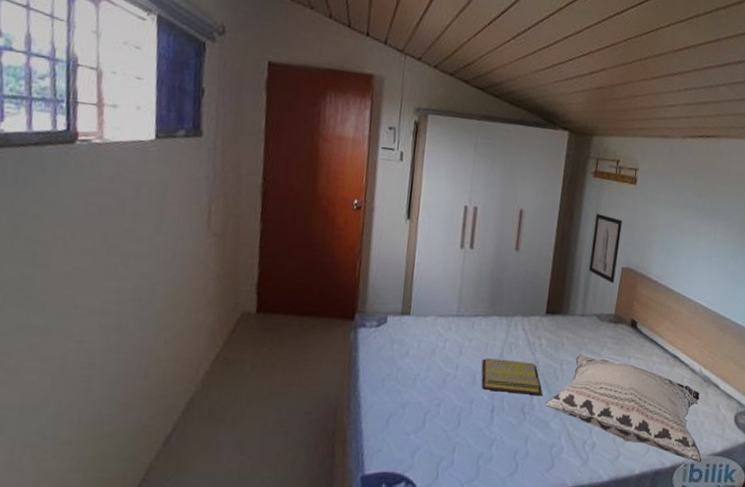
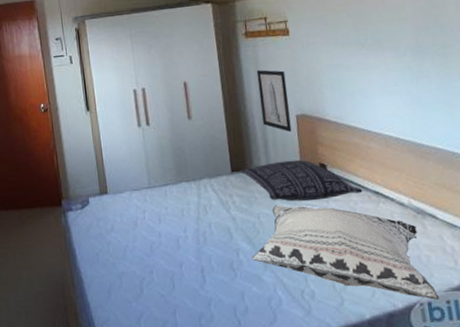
diary: present [481,358,543,396] -> none [181,220,248,252]
pillow: none [554,310,663,356] -> present [240,160,363,202]

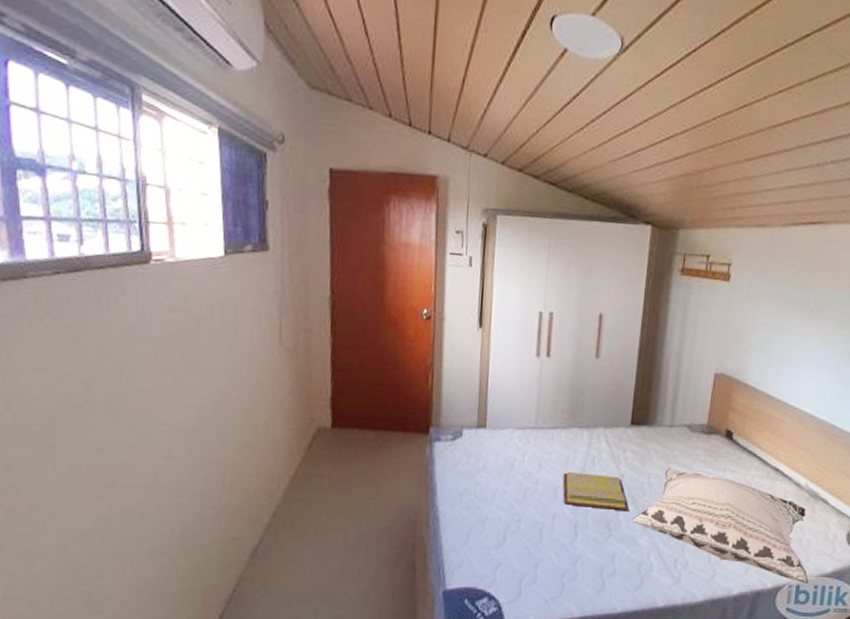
diary: none [181,220,248,252] -> present [562,472,630,512]
pillow: present [240,160,363,202] -> none [640,421,763,469]
wall art: present [256,70,292,132] -> none [677,315,714,391]

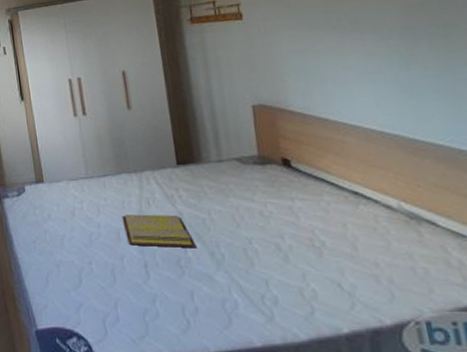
decorative pillow: present [631,467,809,583] -> none [201,200,443,319]

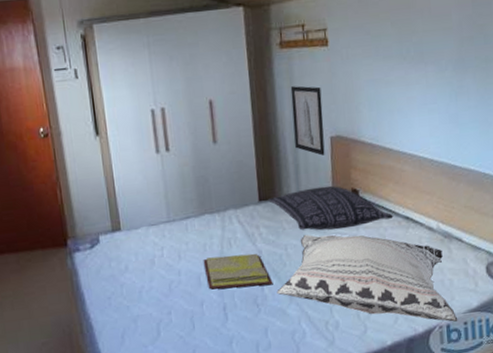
pillow: none [187,153,337,199] -> present [268,186,393,231]
decorative pillow: none [201,200,443,319] -> present [277,234,458,322]
wall art: none [204,57,247,124] -> present [290,85,325,156]

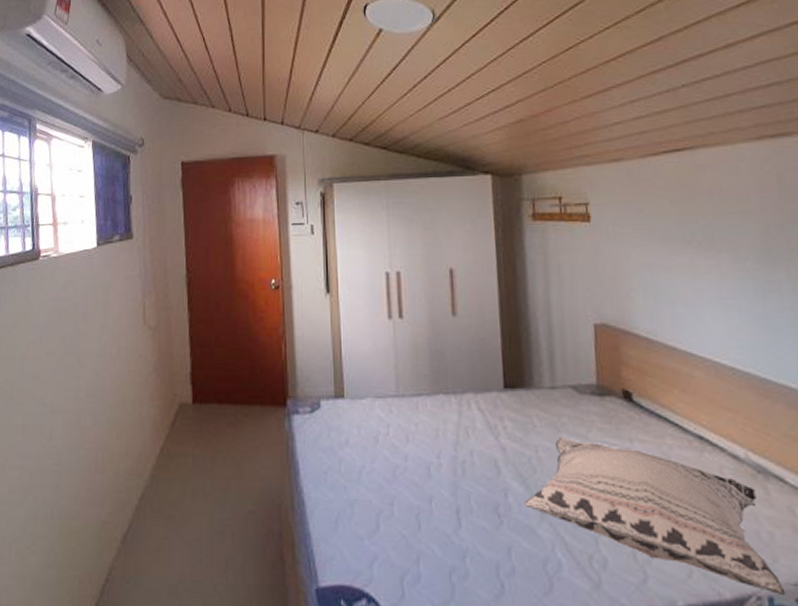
diary: present [203,253,273,290] -> none [434,446,520,493]
pillow: present [268,186,393,231] -> none [515,381,681,438]
wall art: present [290,85,325,156] -> none [544,262,587,345]

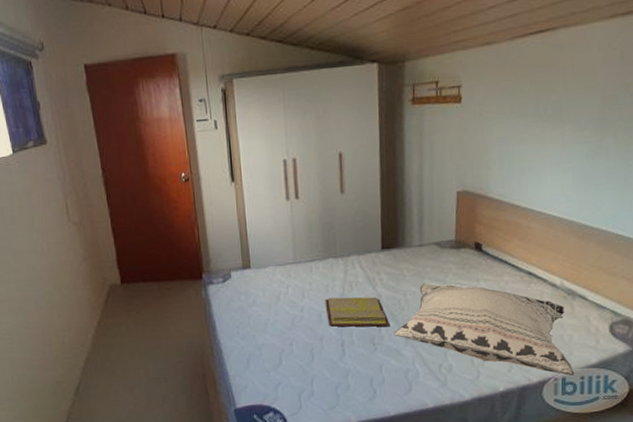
diary: none [434,446,520,493] -> present [325,296,391,327]

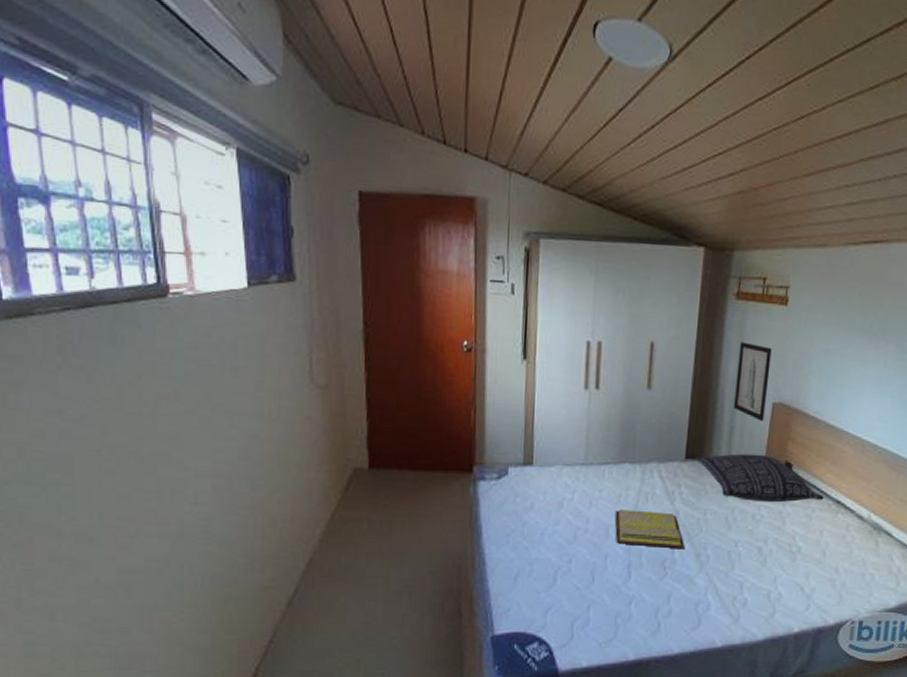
pillow: none [391,238,516,280] -> present [695,453,824,503]
decorative pillow: present [393,282,575,376] -> none [687,501,873,619]
wall art: none [420,141,451,209] -> present [734,342,772,421]

